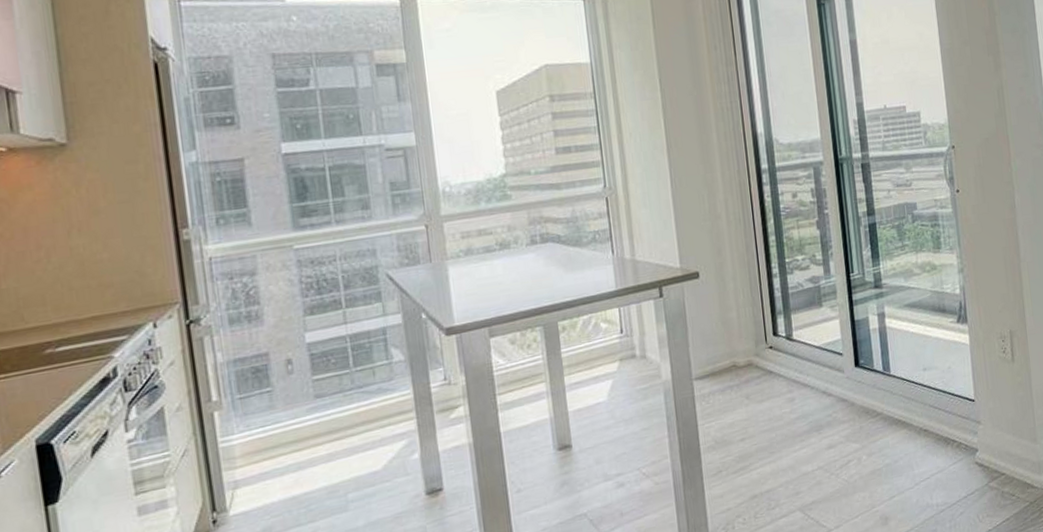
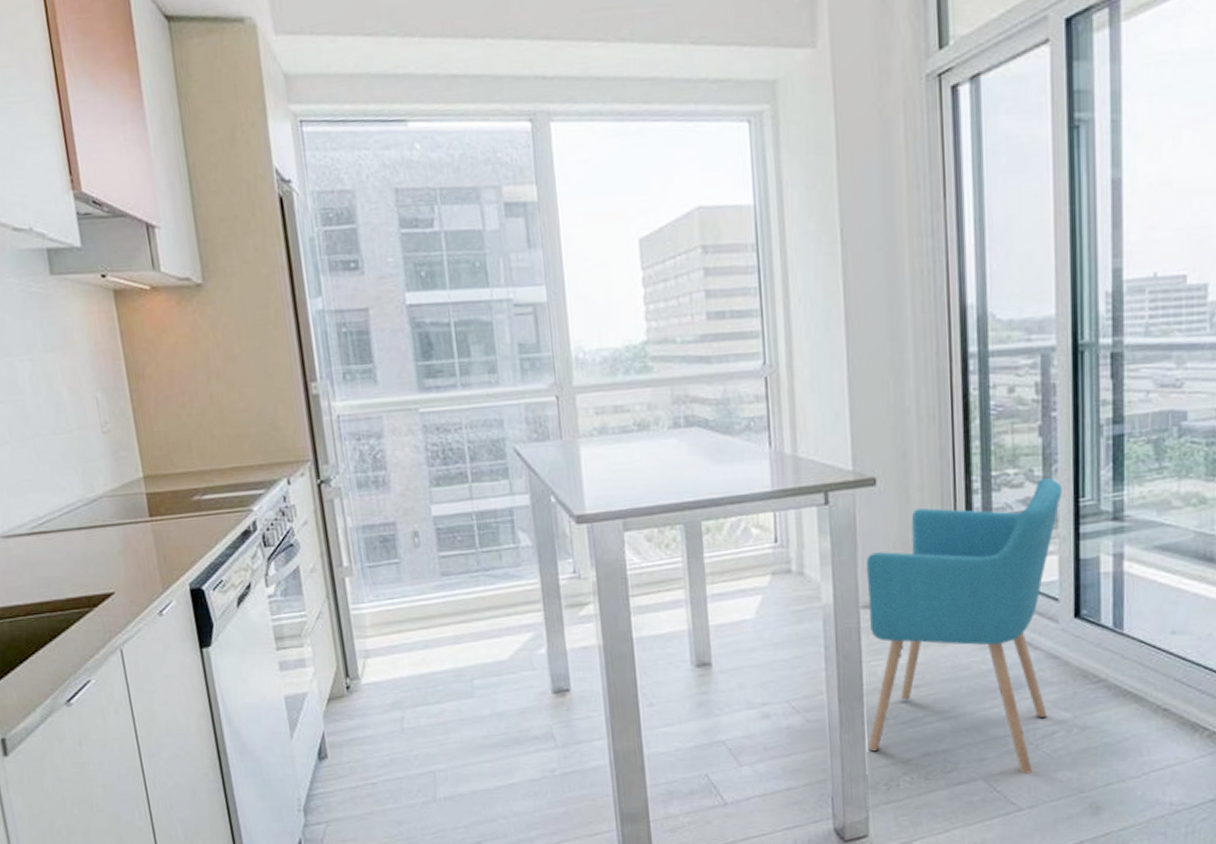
chair: none [695,260,843,502] -> present [866,478,1062,774]

